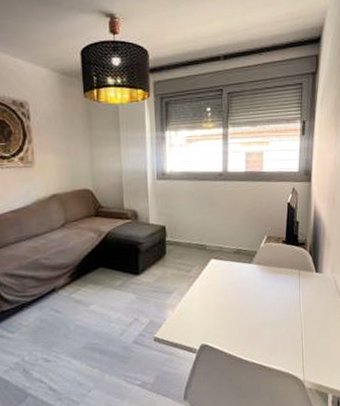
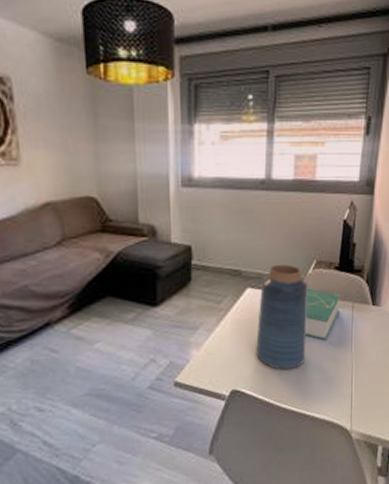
vase: none [220,239,262,327] -> present [256,264,308,370]
book: none [259,259,289,302] -> present [305,289,341,340]

